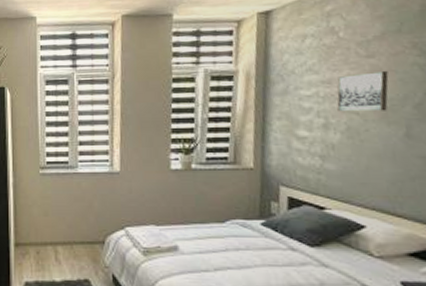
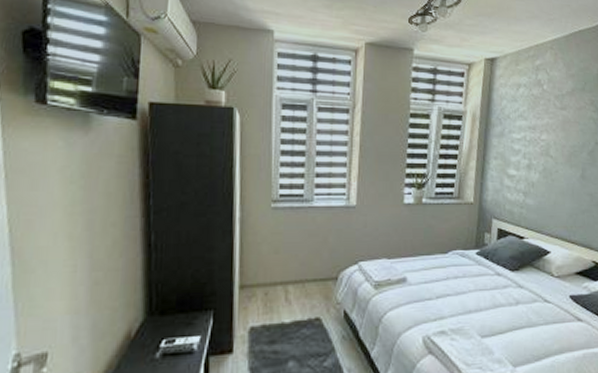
wall art: present [336,70,389,112] -> none [538,121,574,156]

